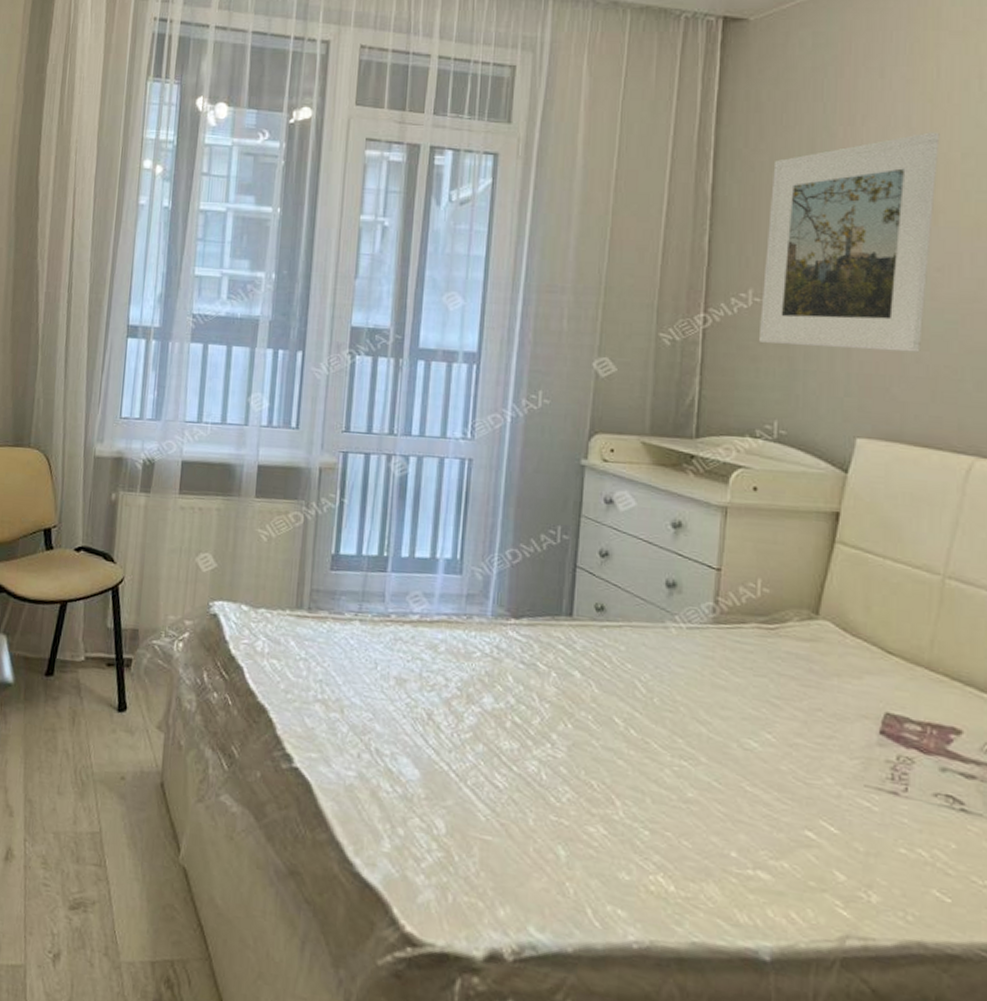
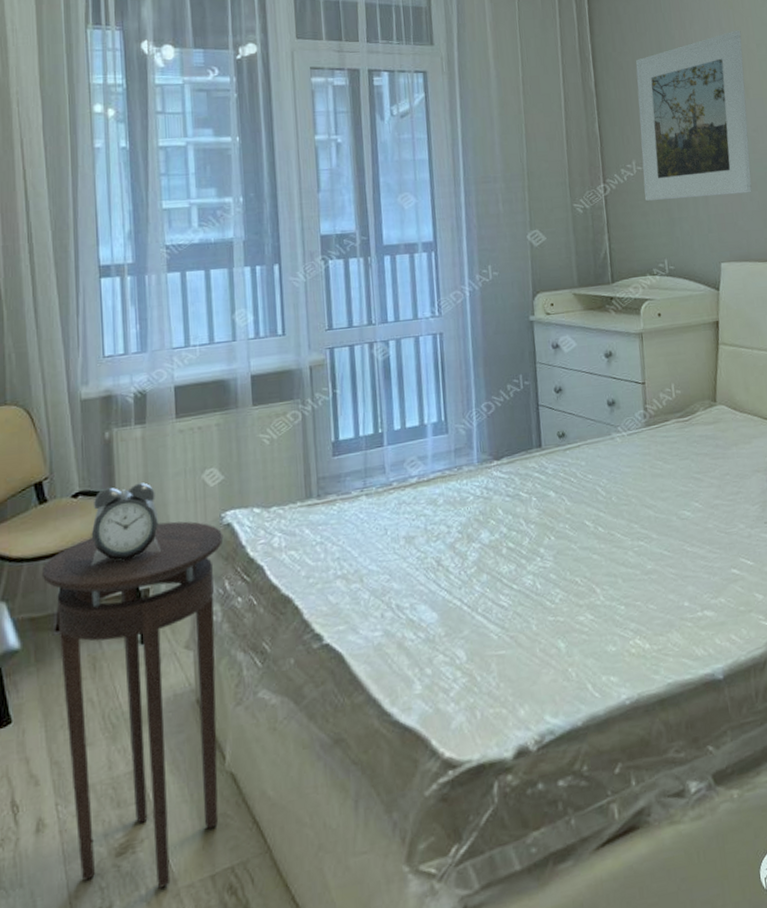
stool: none [37,594,209,956] -> present [41,521,224,889]
alarm clock: none [83,548,150,626] -> present [90,482,161,566]

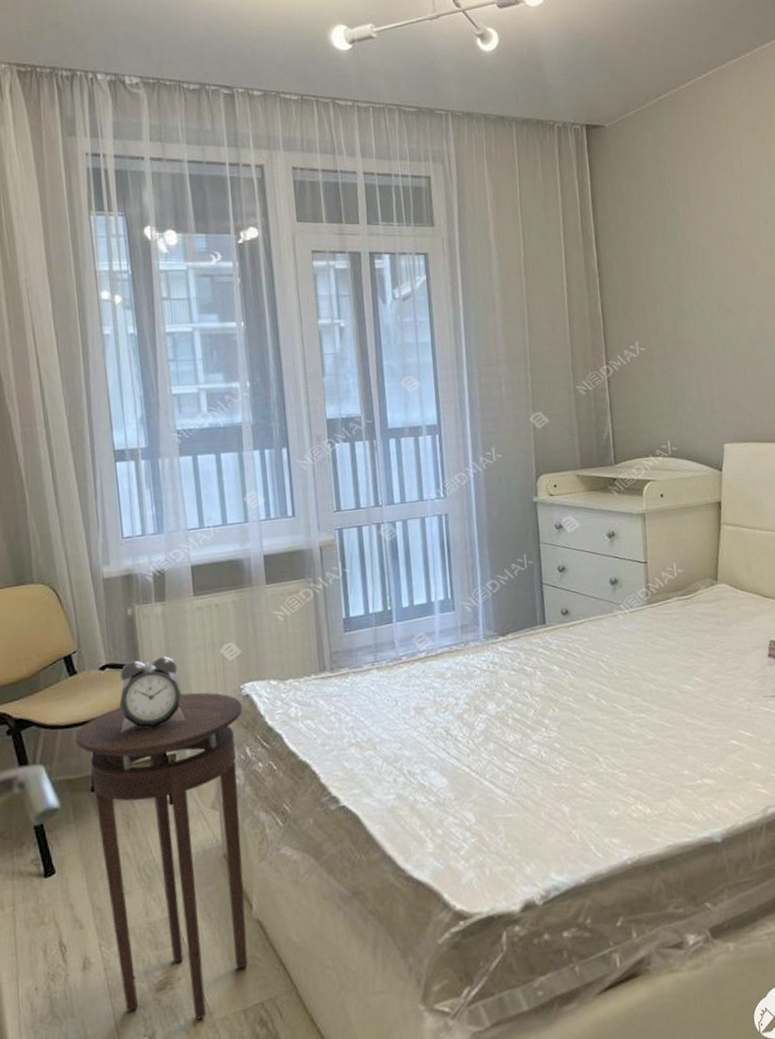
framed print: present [635,30,752,201] -> none [639,205,757,382]

